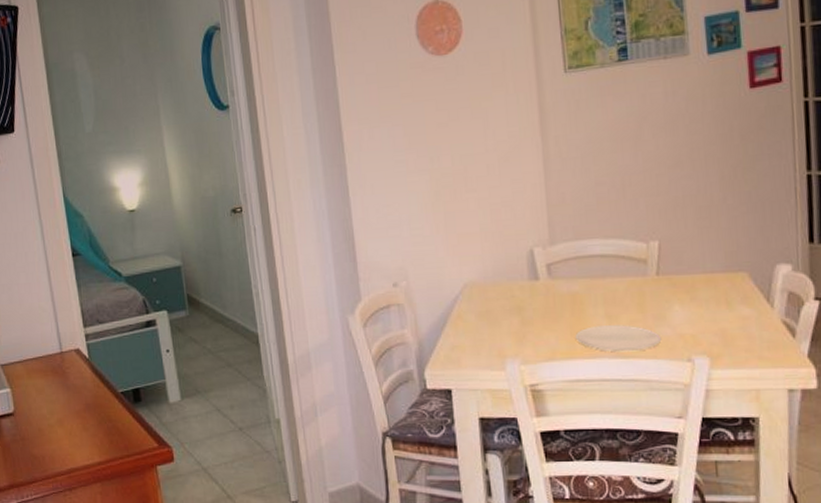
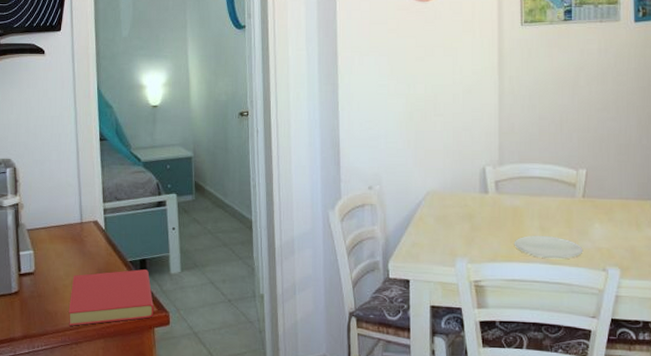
book: none [57,400,155,470] -> present [68,269,154,326]

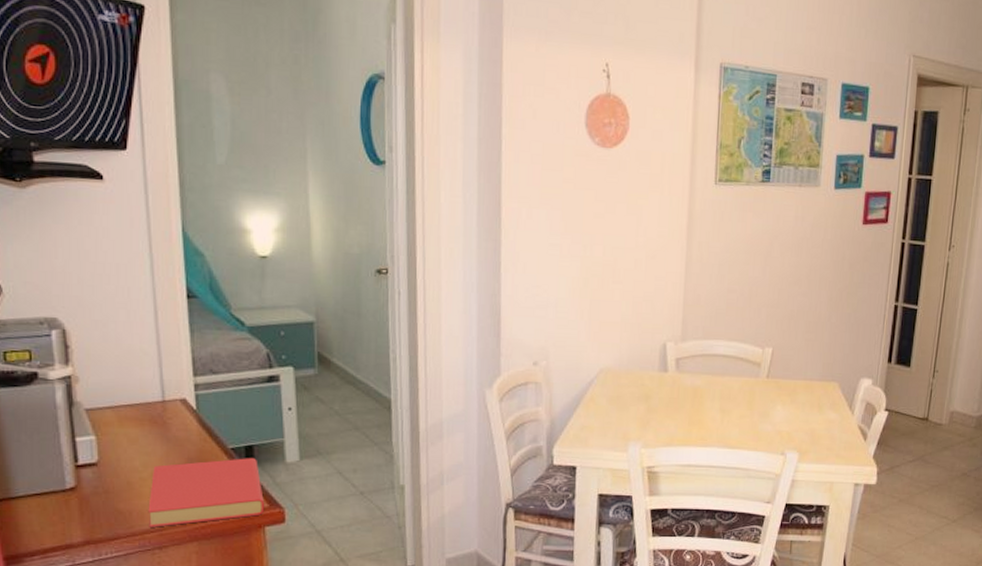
plate: present [514,236,583,260] -> none [692,418,763,443]

